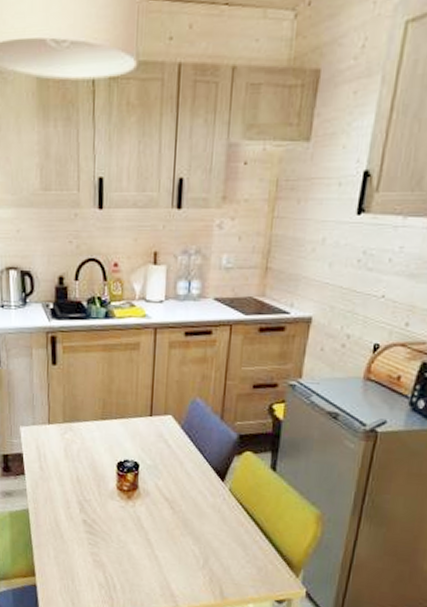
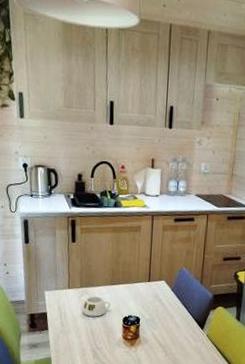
mug: none [66,433,102,461] -> present [83,296,111,317]

